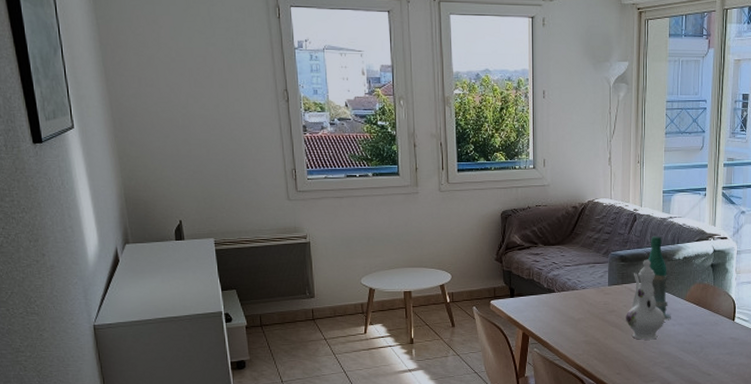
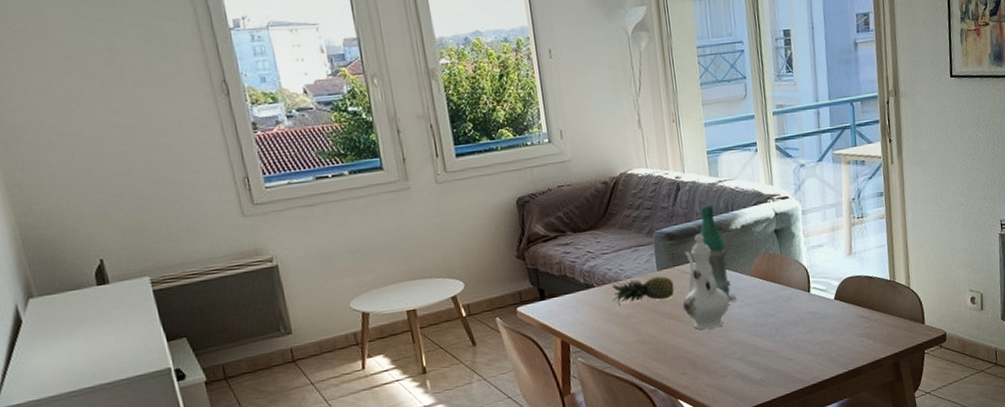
fruit: none [568,290,620,310] -> present [612,276,674,305]

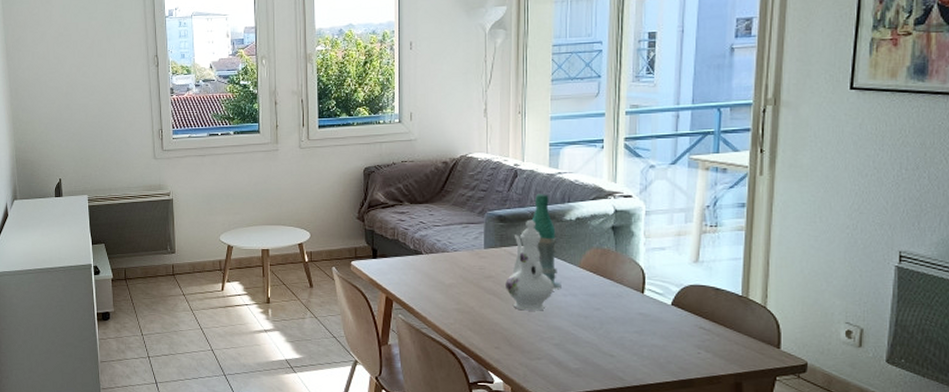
fruit: present [612,276,674,305] -> none [438,253,499,276]

